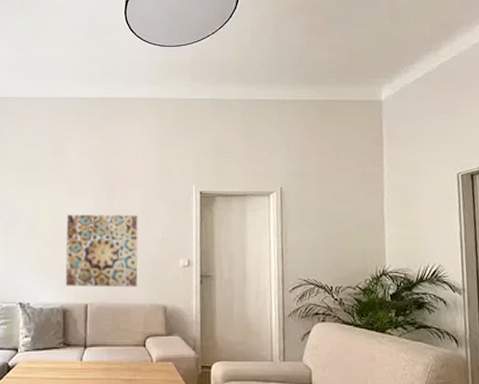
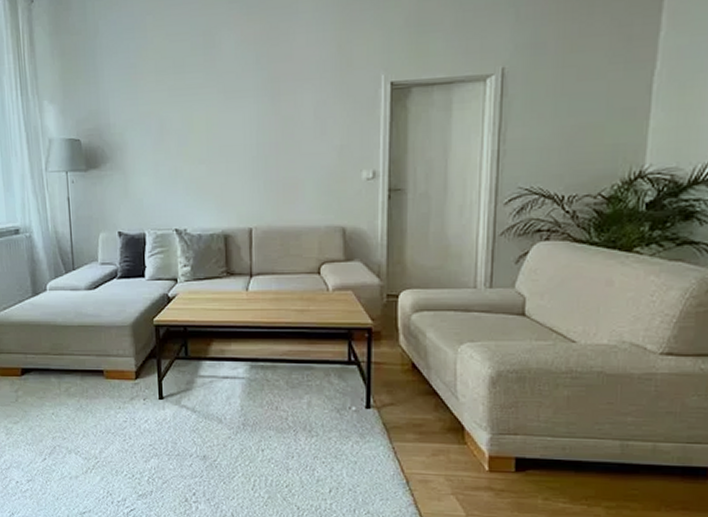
wall art: present [65,215,138,287] -> none [223,119,311,209]

